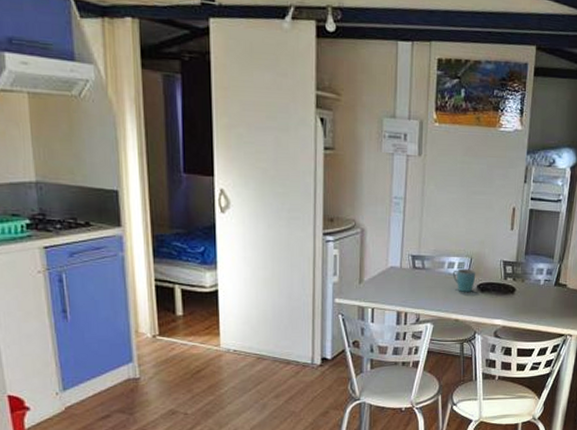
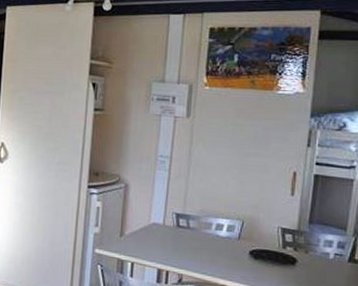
mug: present [452,268,476,292] -> none [220,232,249,258]

